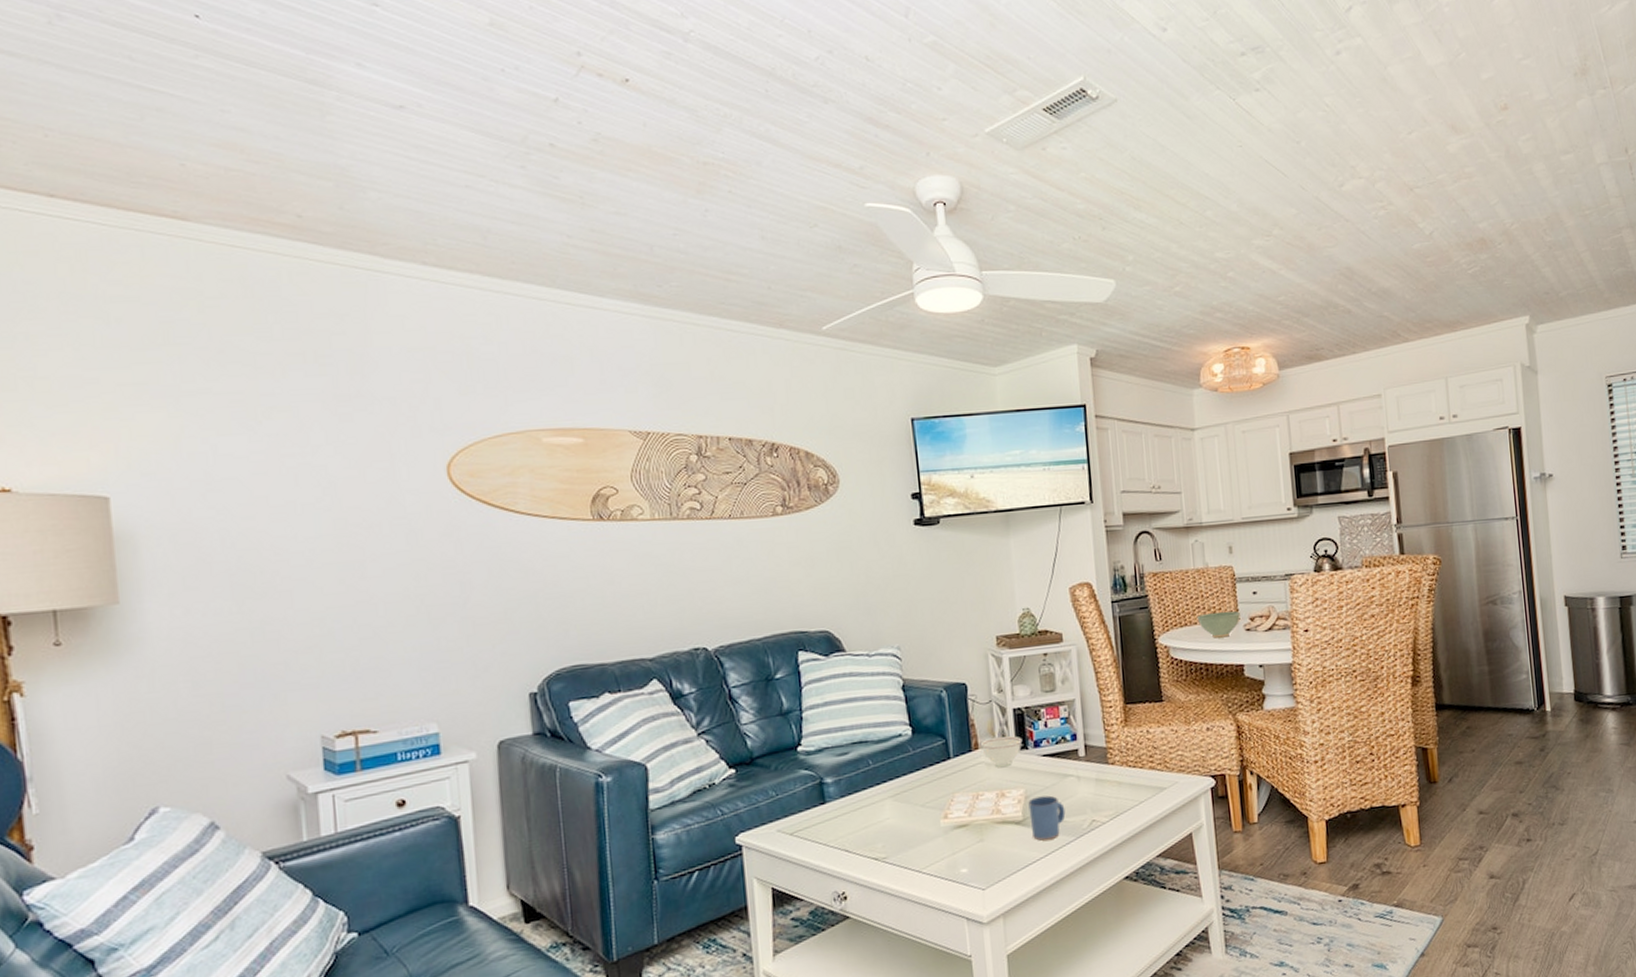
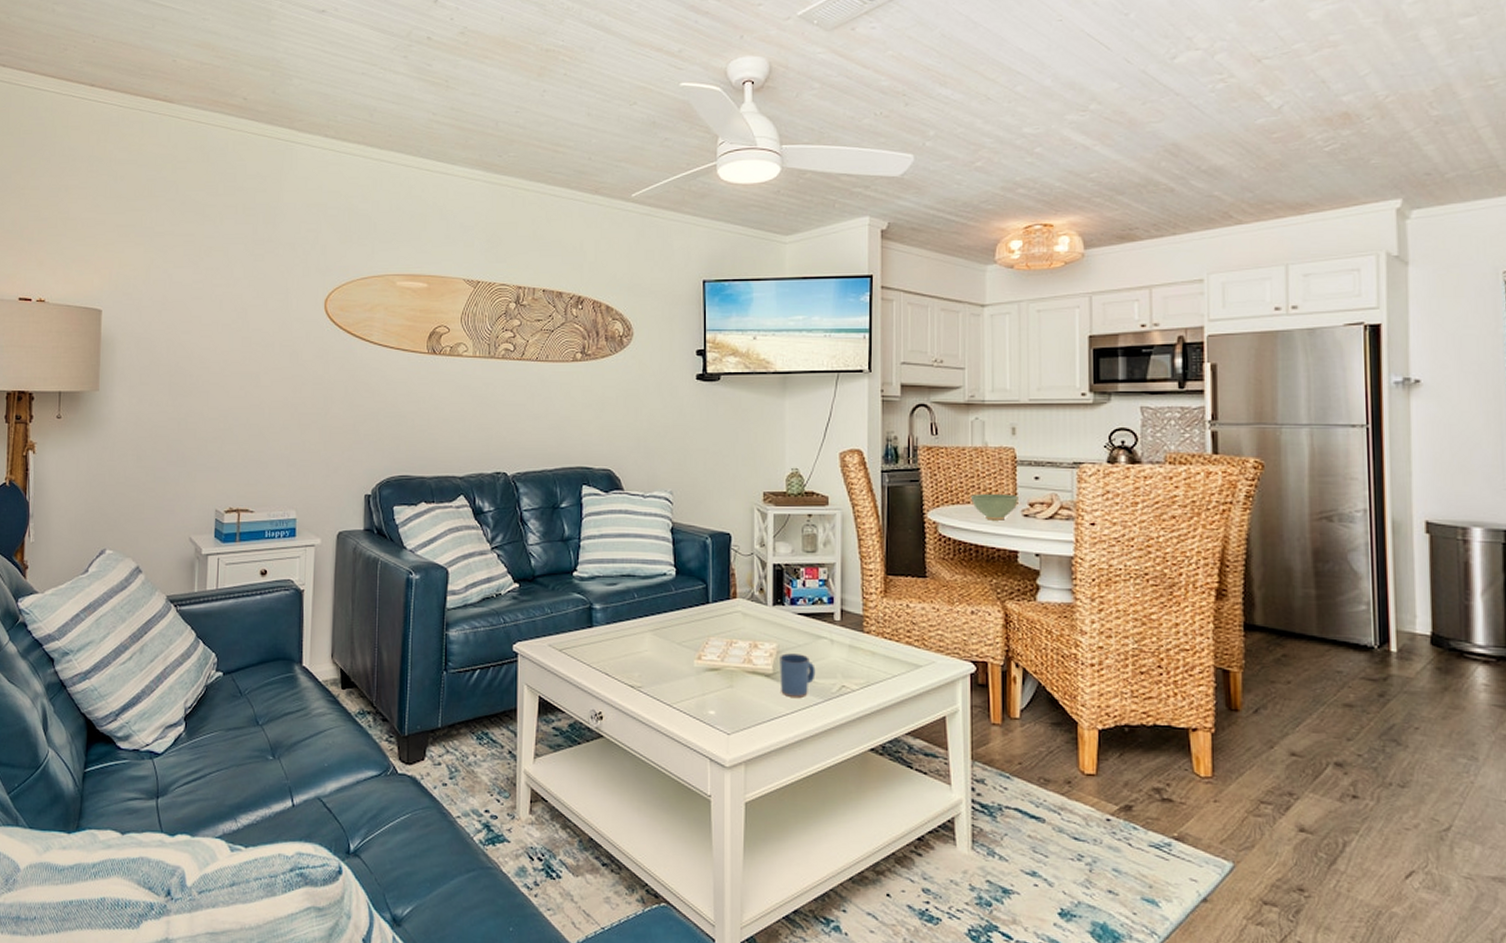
bowl: present [980,735,1023,768] -> none [738,588,780,620]

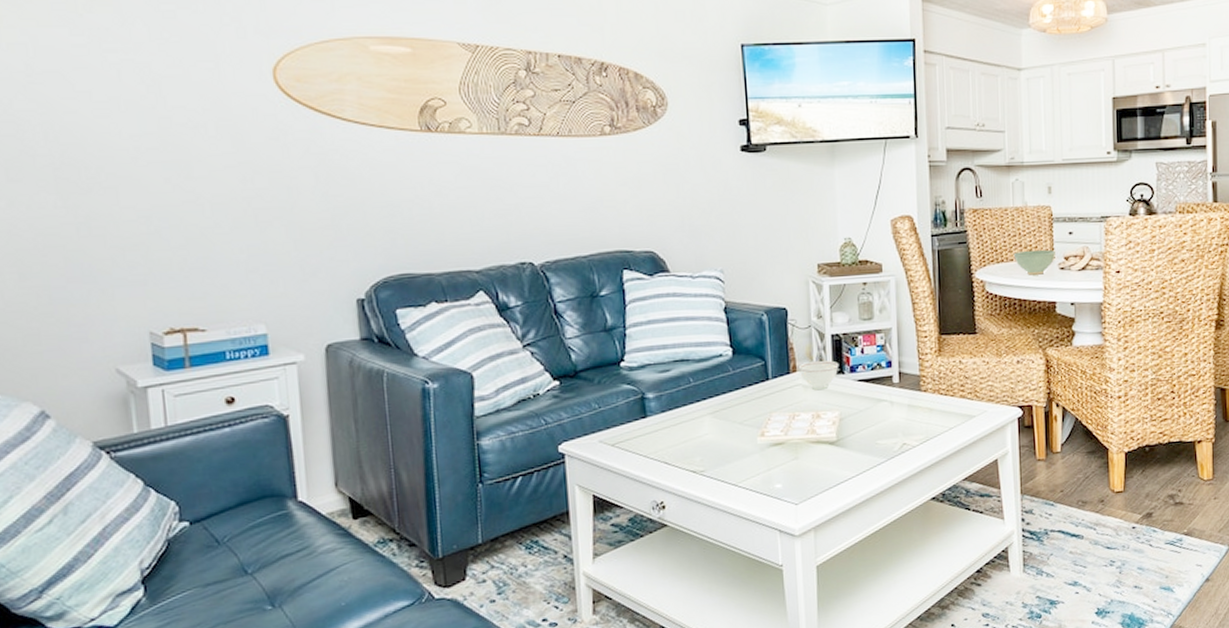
bowl: none [738,588,780,620] -> present [798,360,839,391]
mug: present [780,653,816,697] -> none [842,418,878,461]

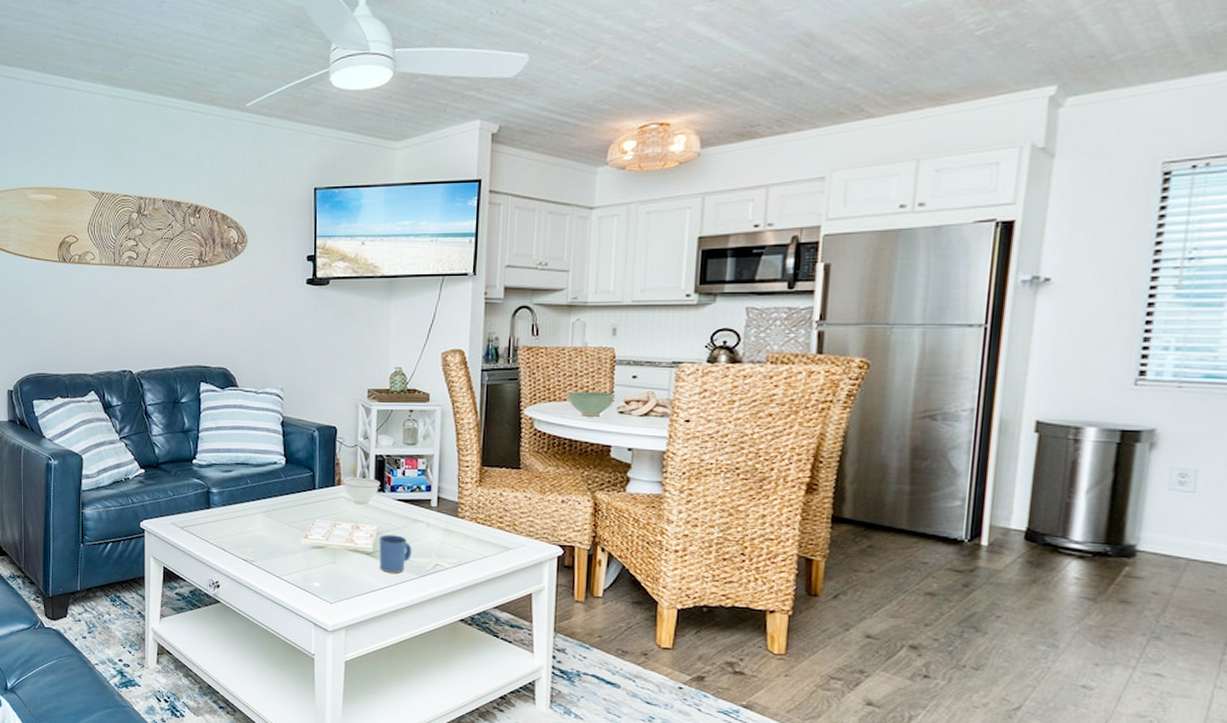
mug: none [842,418,878,461] -> present [379,534,412,573]

